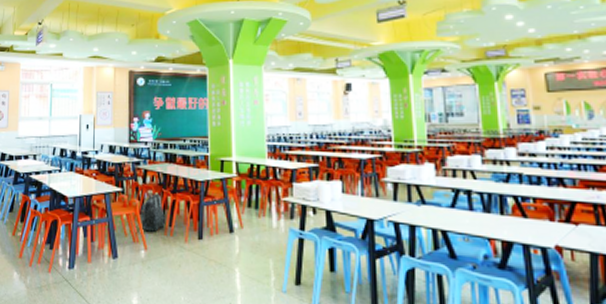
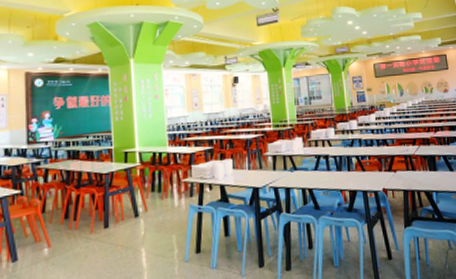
backpack: present [140,192,166,232] -> none [41,190,71,229]

